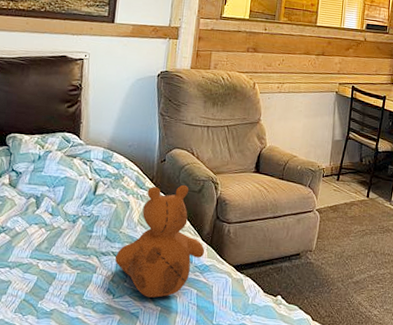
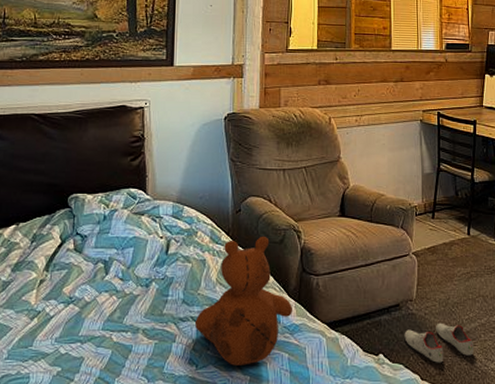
shoe: none [301,272,361,307] -> present [404,322,474,363]

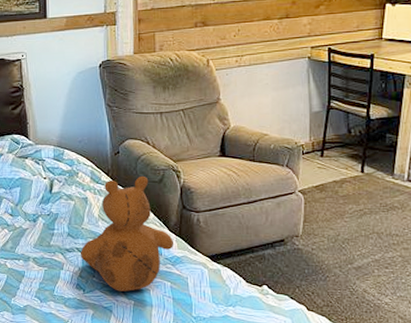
shoe: present [404,322,474,363] -> none [289,258,366,295]

